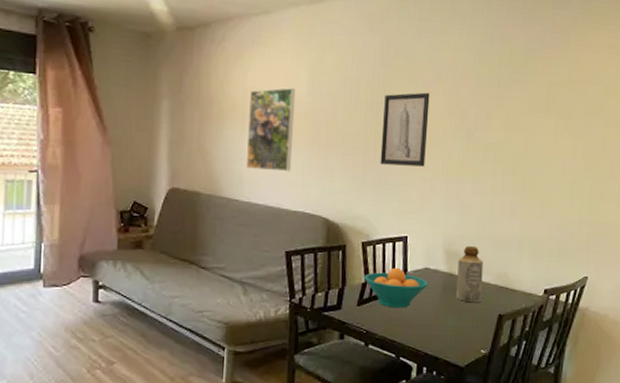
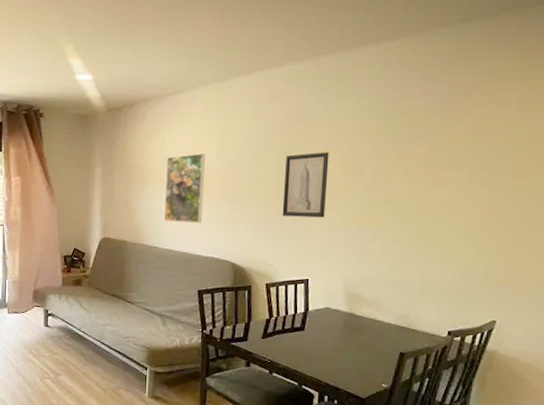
fruit bowl: present [364,267,429,308] -> none [268,306,329,343]
bottle: present [456,245,484,303] -> none [357,288,384,341]

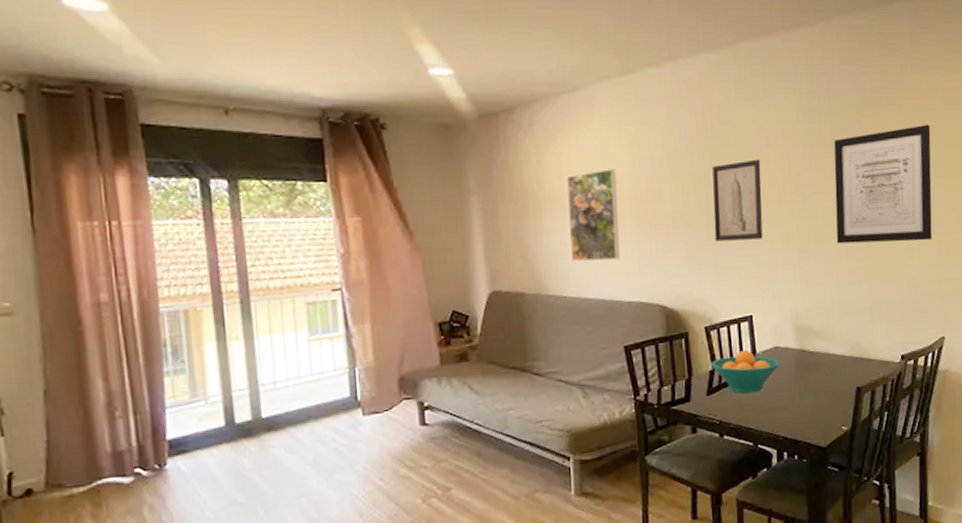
fruit bowl: none [268,306,329,343] -> present [711,349,780,394]
wall art: none [394,128,501,233] -> present [834,124,932,244]

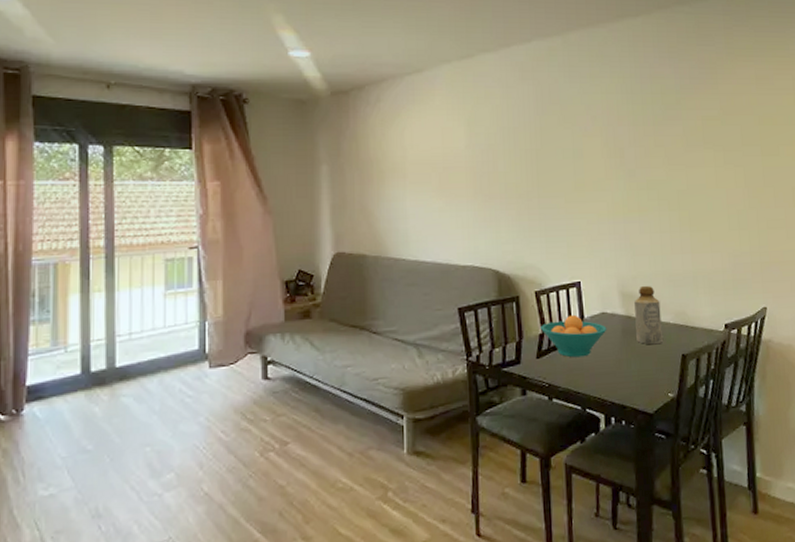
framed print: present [567,169,620,261] -> none [409,142,456,227]
wall art: present [712,159,763,241] -> none [543,136,590,211]
bottle: none [808,317,837,379] -> present [634,285,663,345]
wall art: present [834,124,932,244] -> none [656,107,751,216]

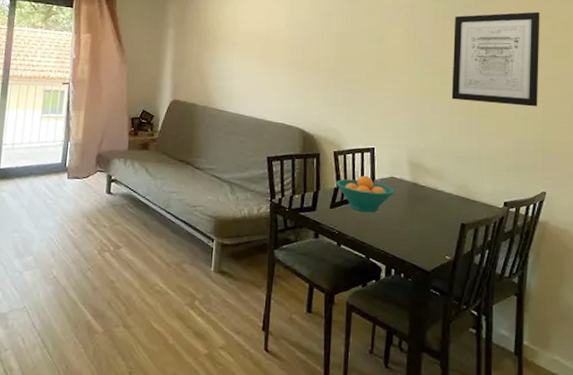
bottle: present [634,285,663,345] -> none [420,158,445,212]
wall art: none [656,107,751,216] -> present [451,11,540,107]

